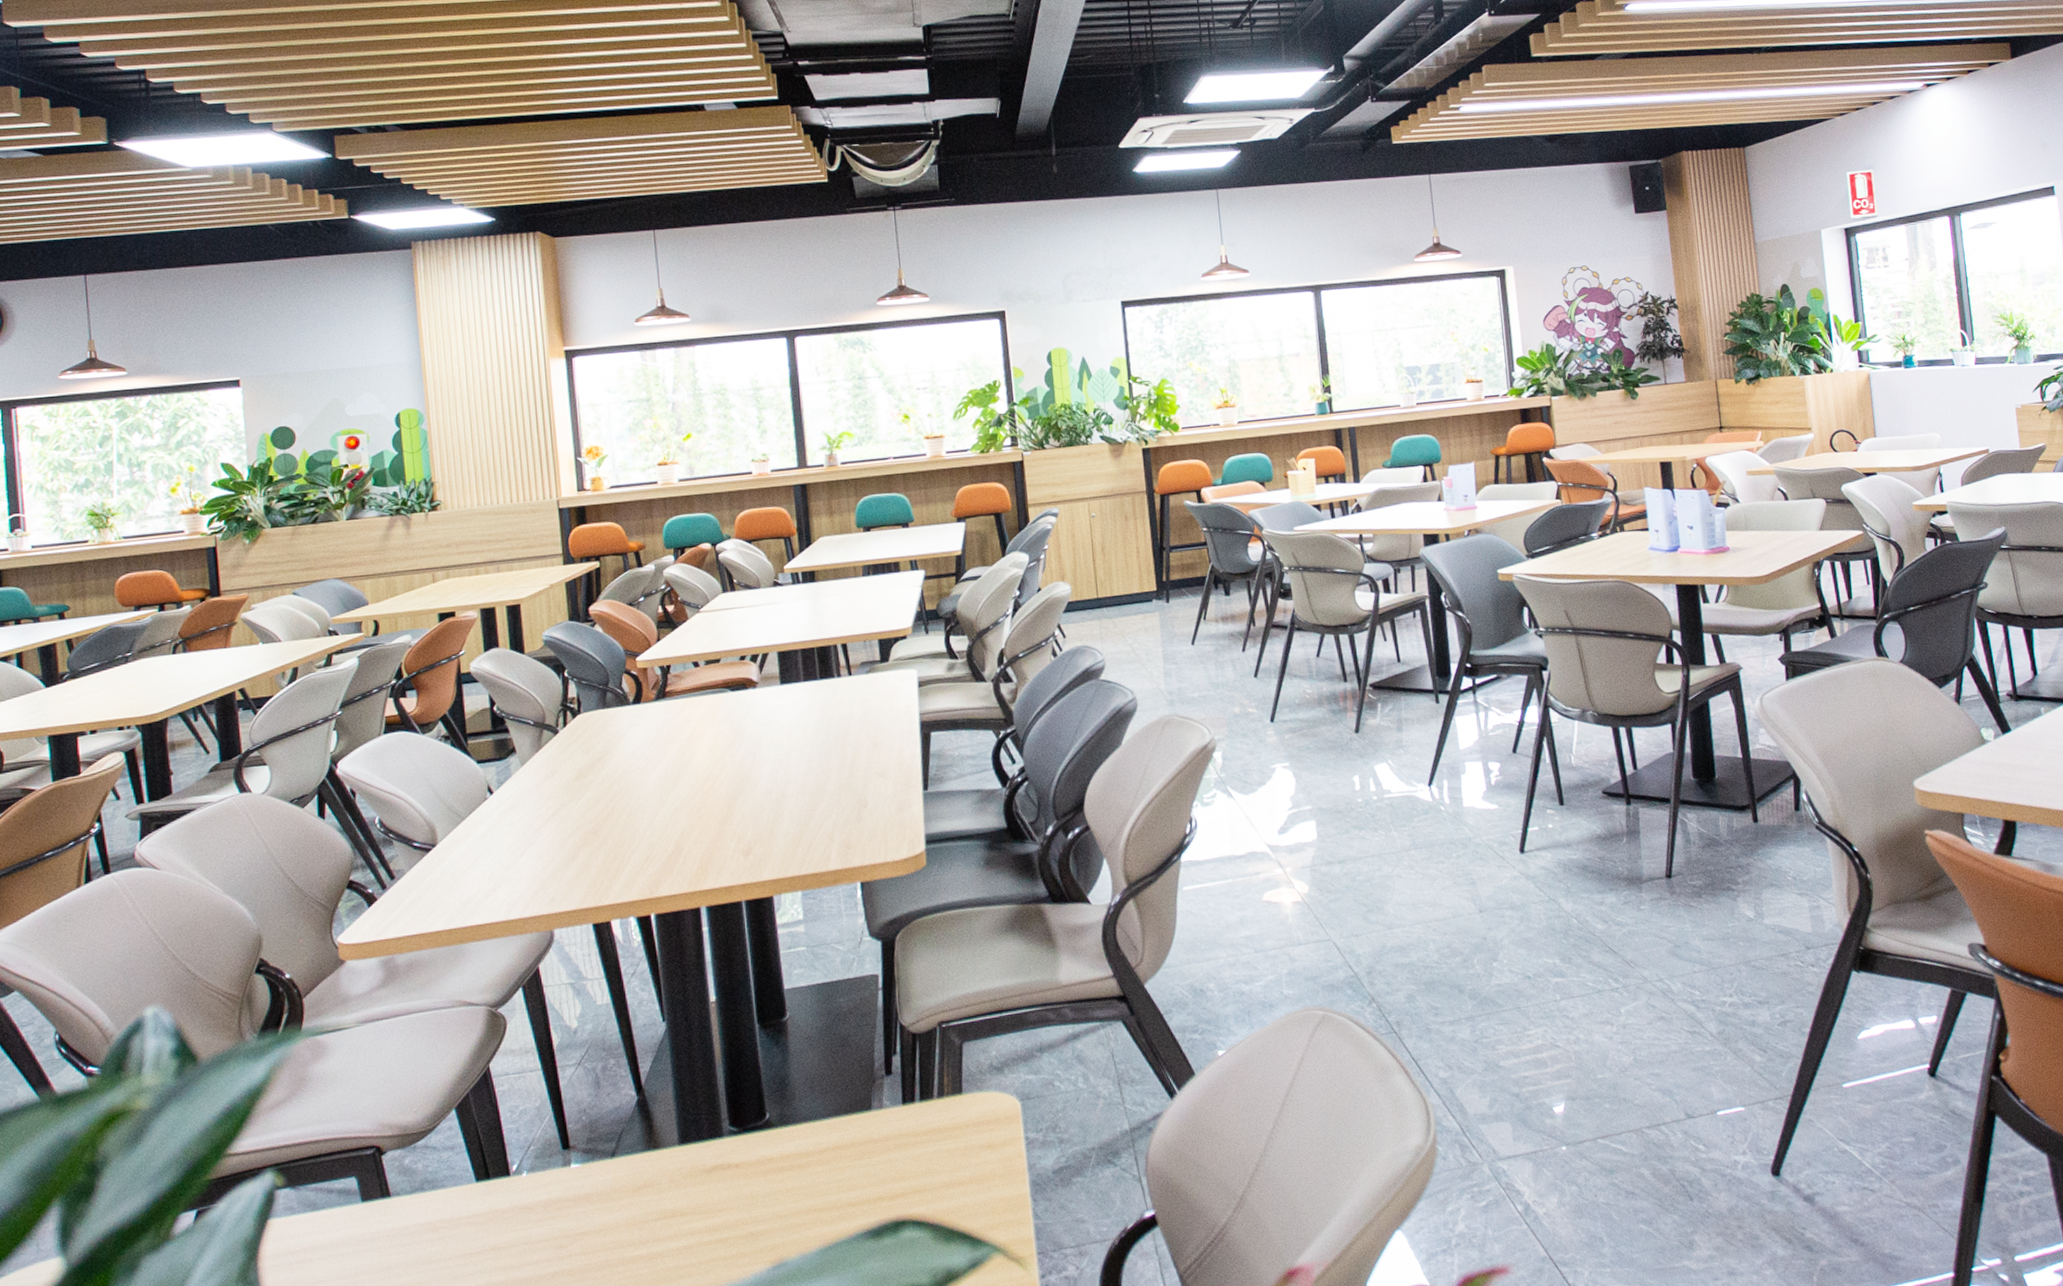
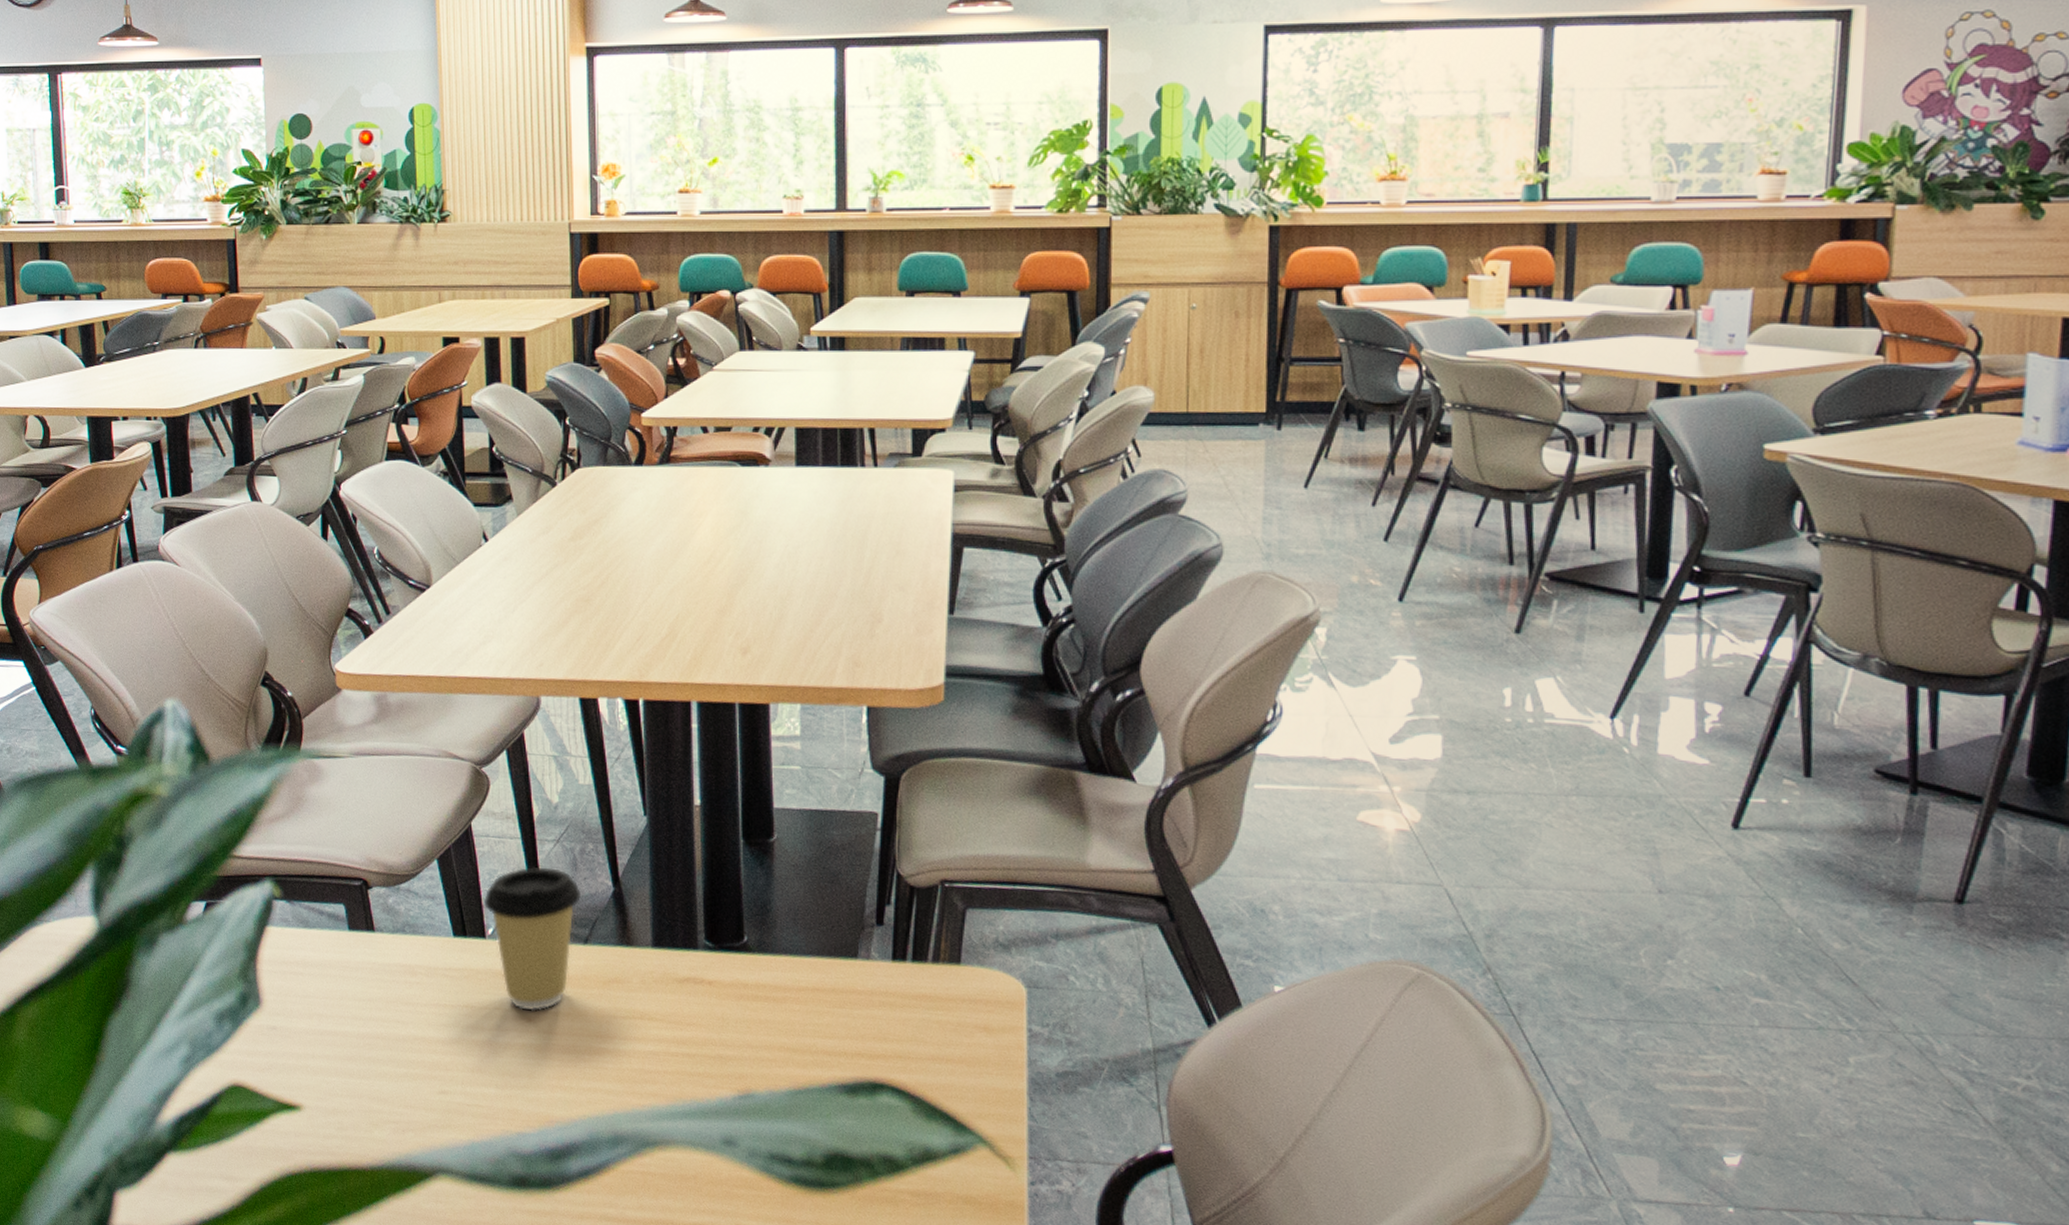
coffee cup: none [505,1091,607,1239] -> present [483,866,582,1011]

